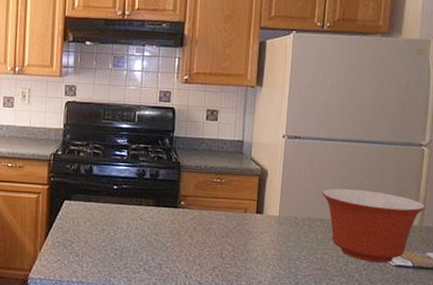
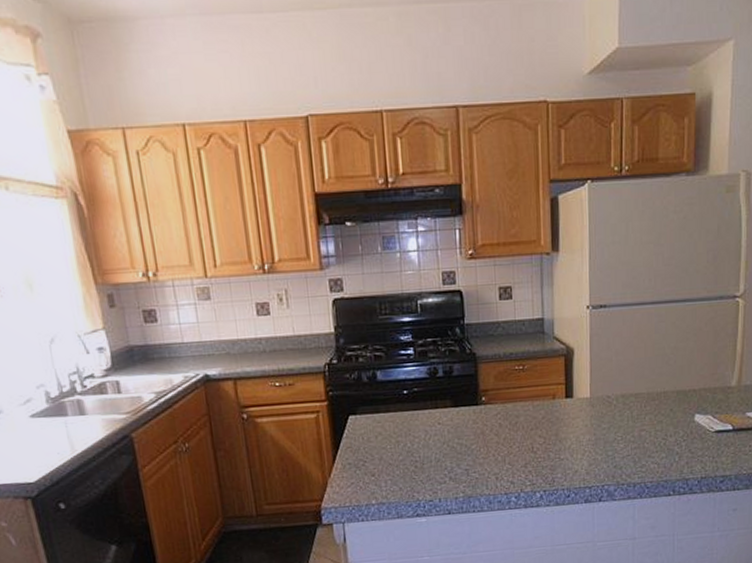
mixing bowl: present [322,188,426,263] -> none [634,355,743,432]

